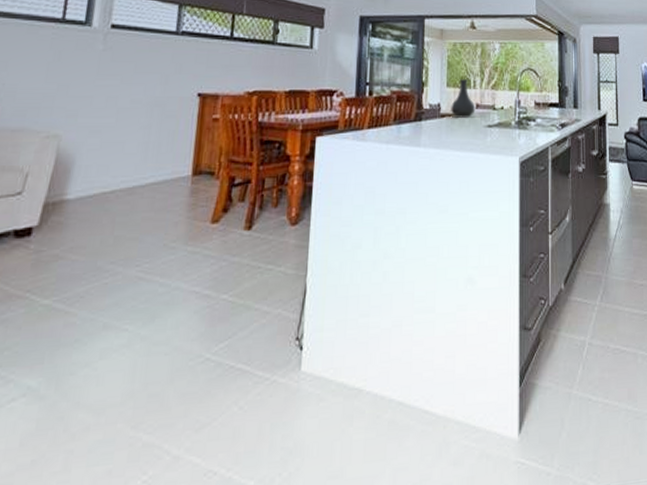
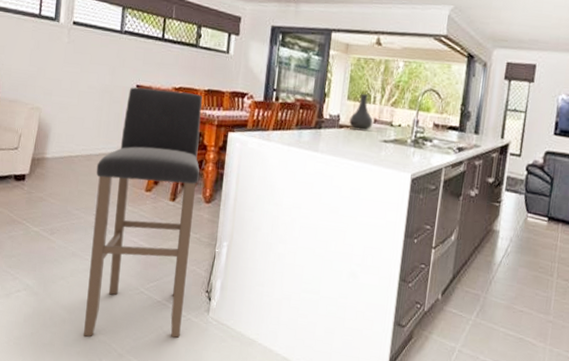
bar stool: none [119,95,283,444] -> present [84,87,202,338]

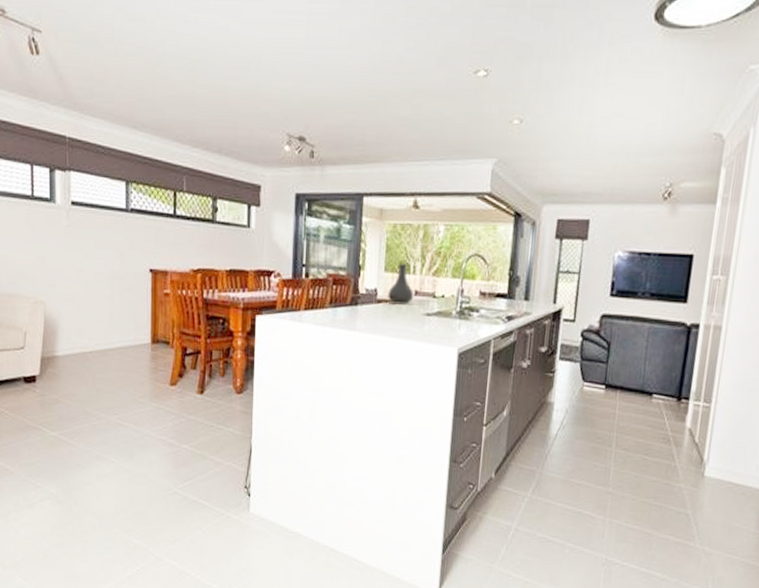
bar stool: present [84,87,202,338] -> none [113,271,228,543]

